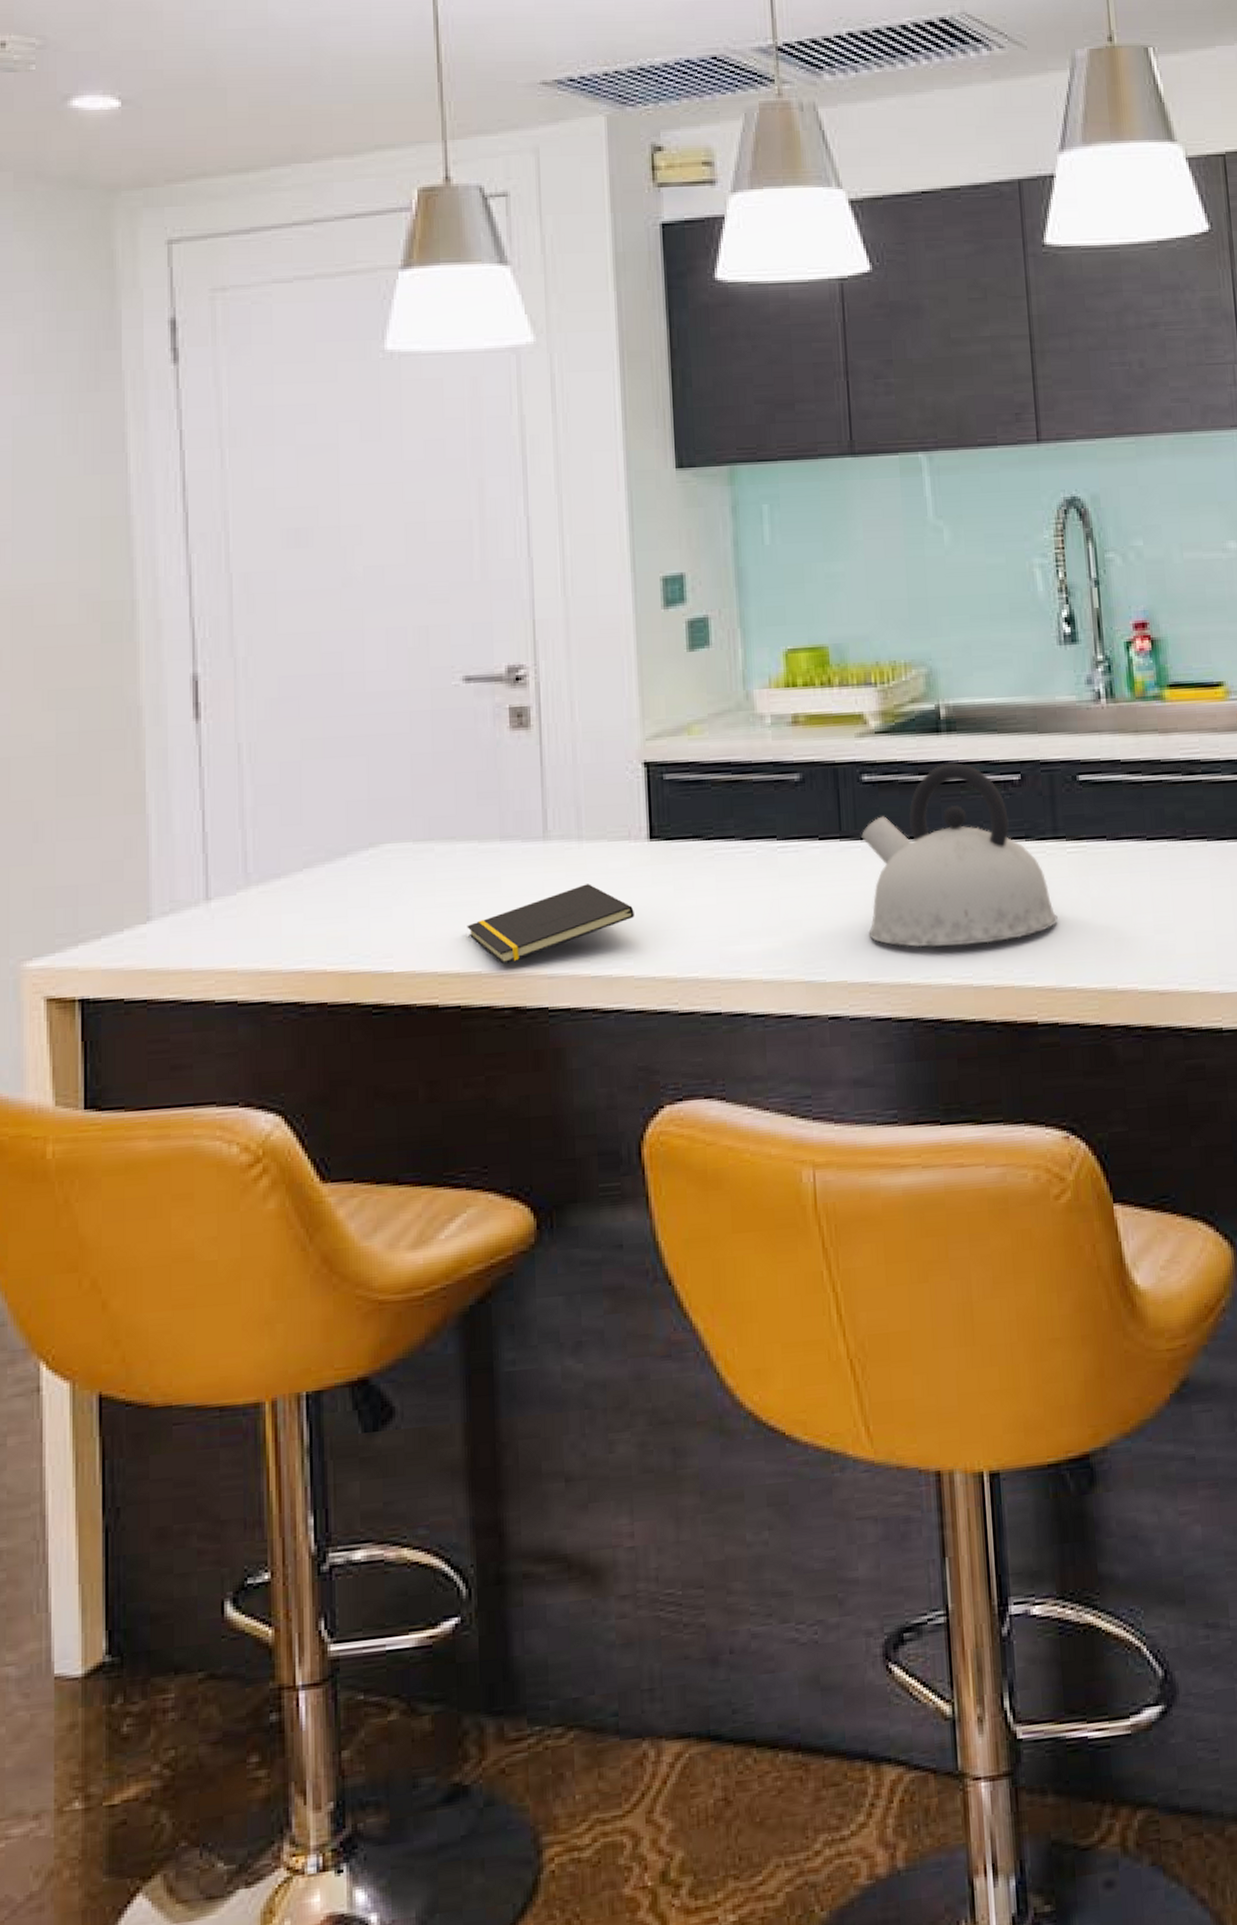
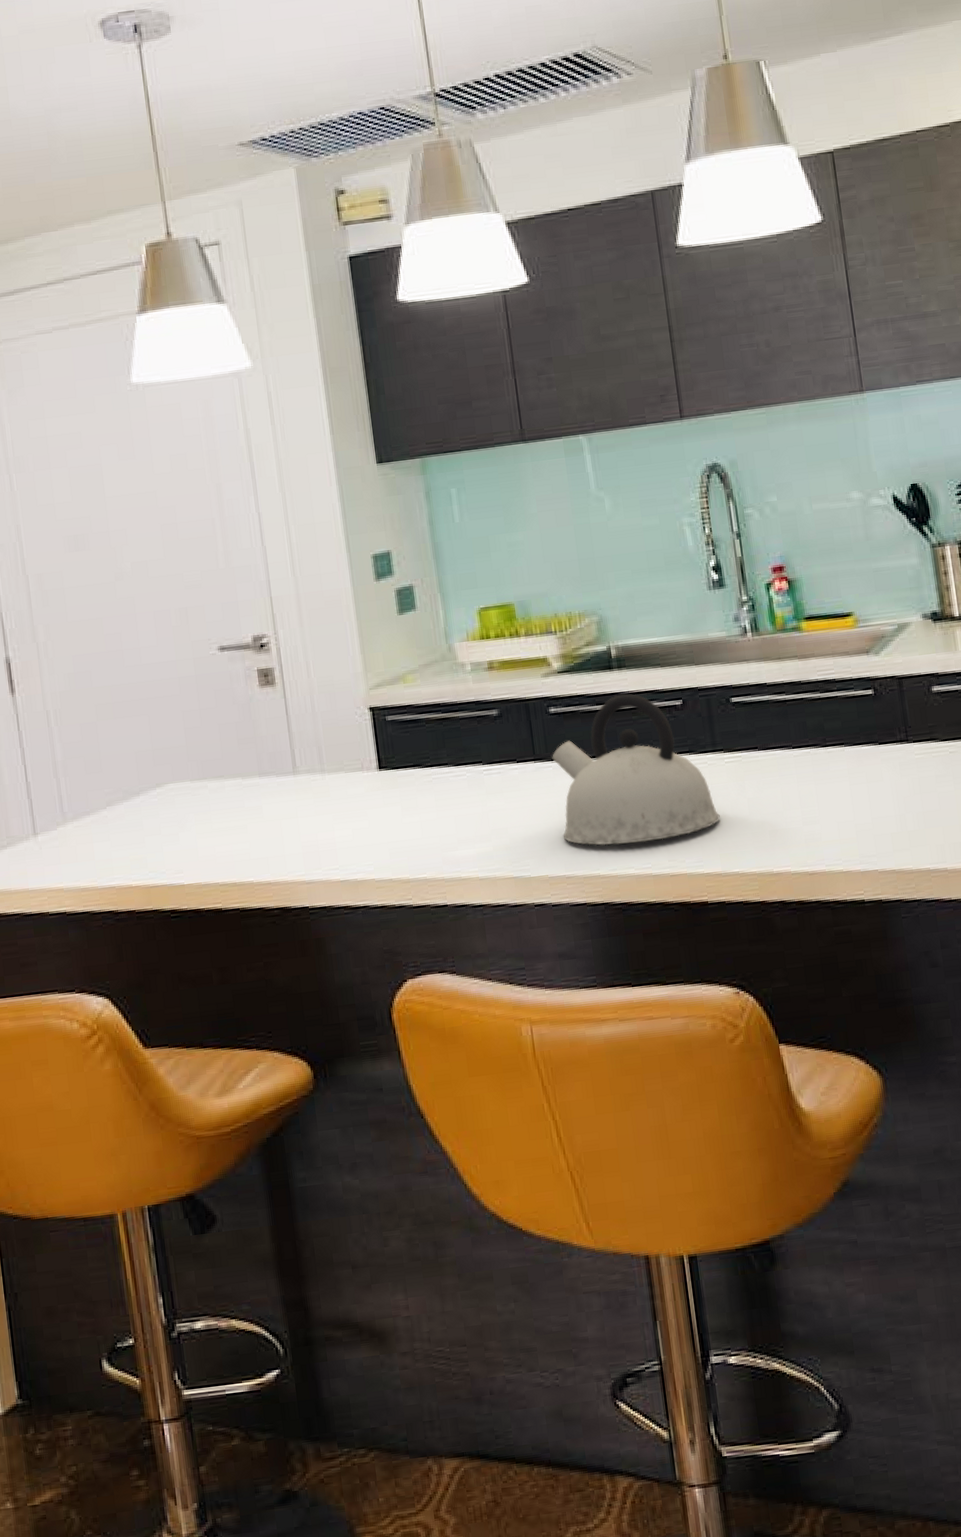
notepad: present [467,884,634,964] -> none [239,807,371,874]

